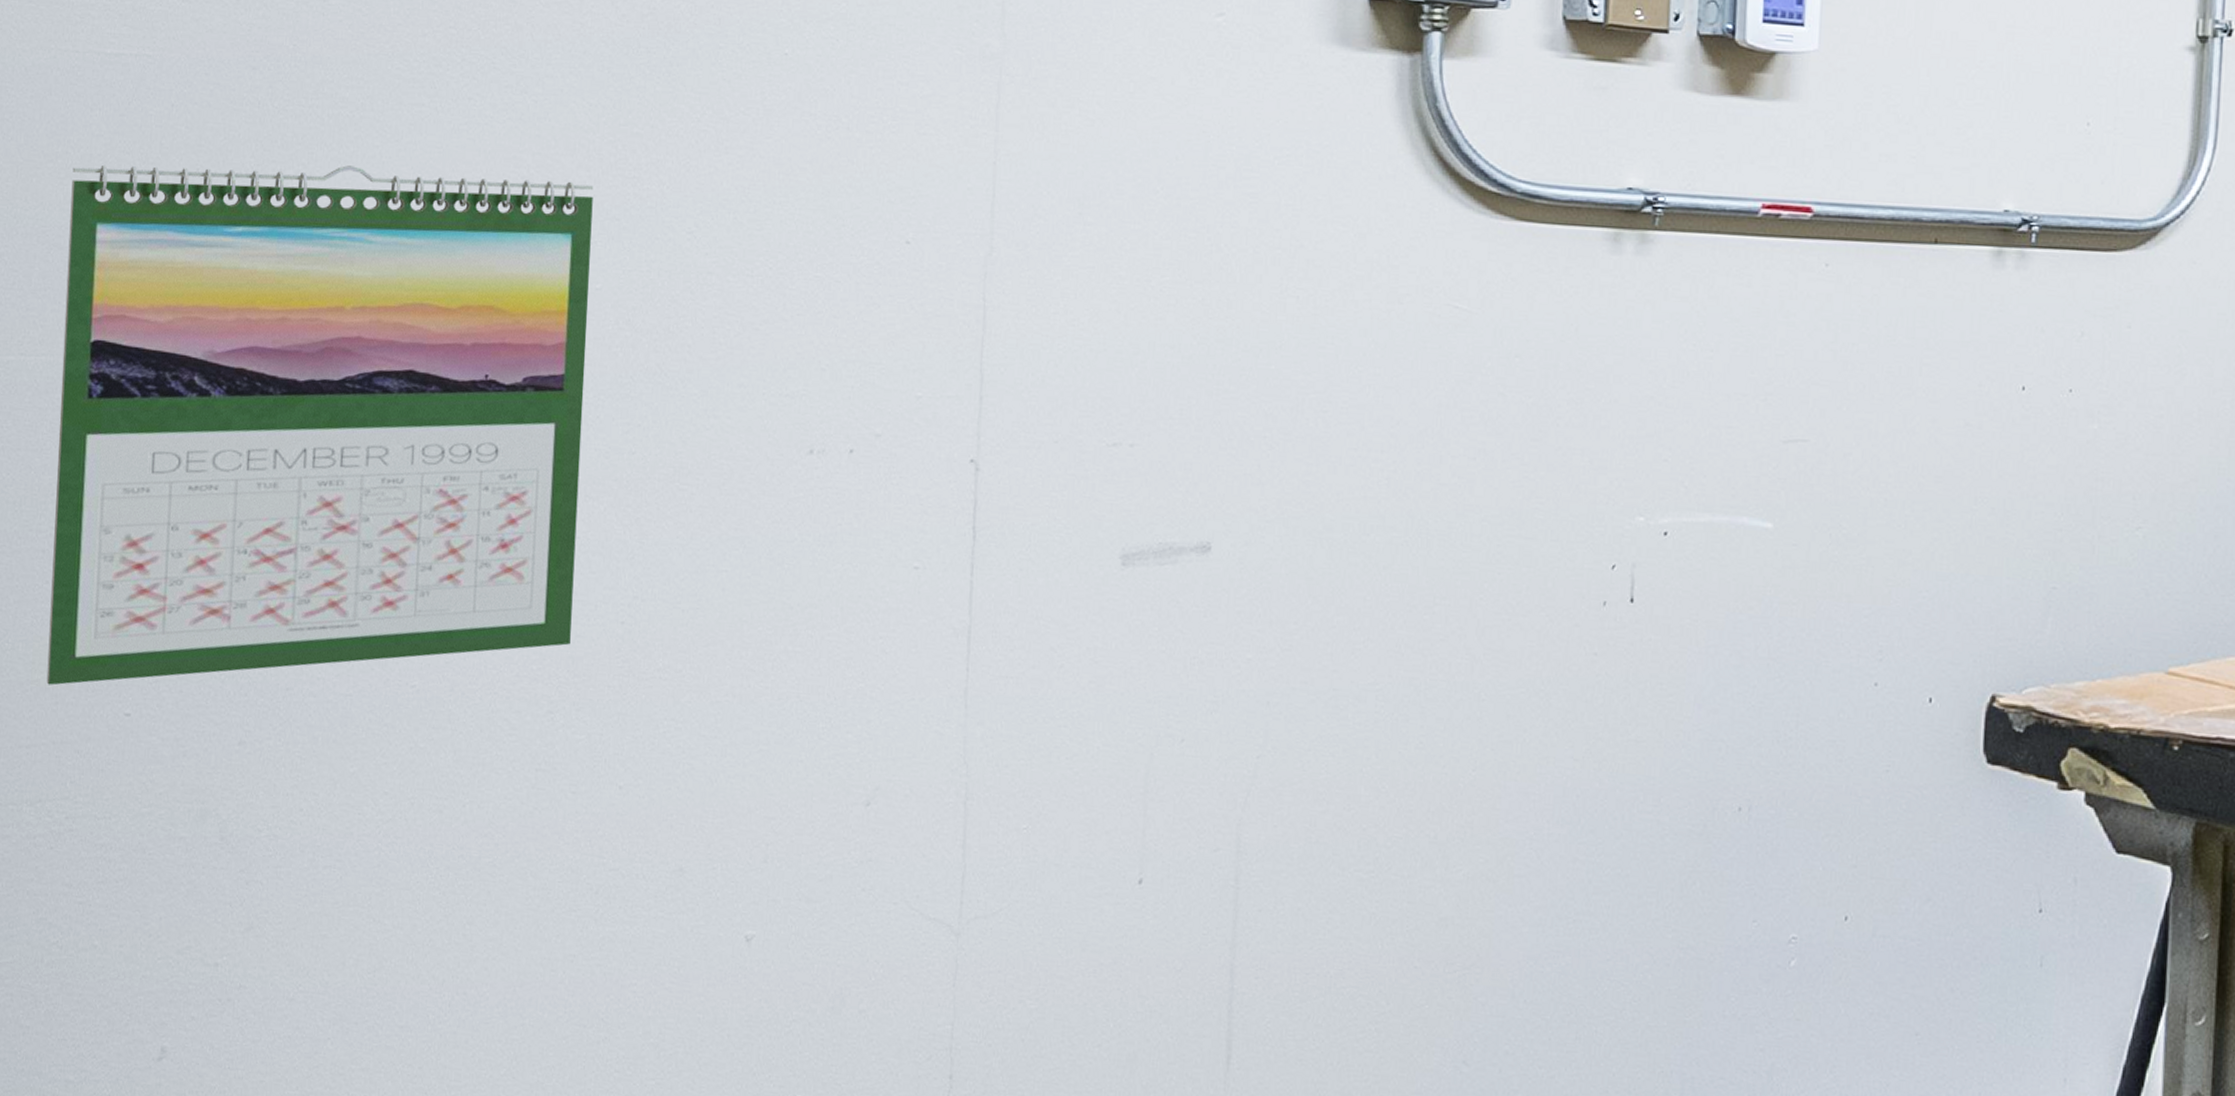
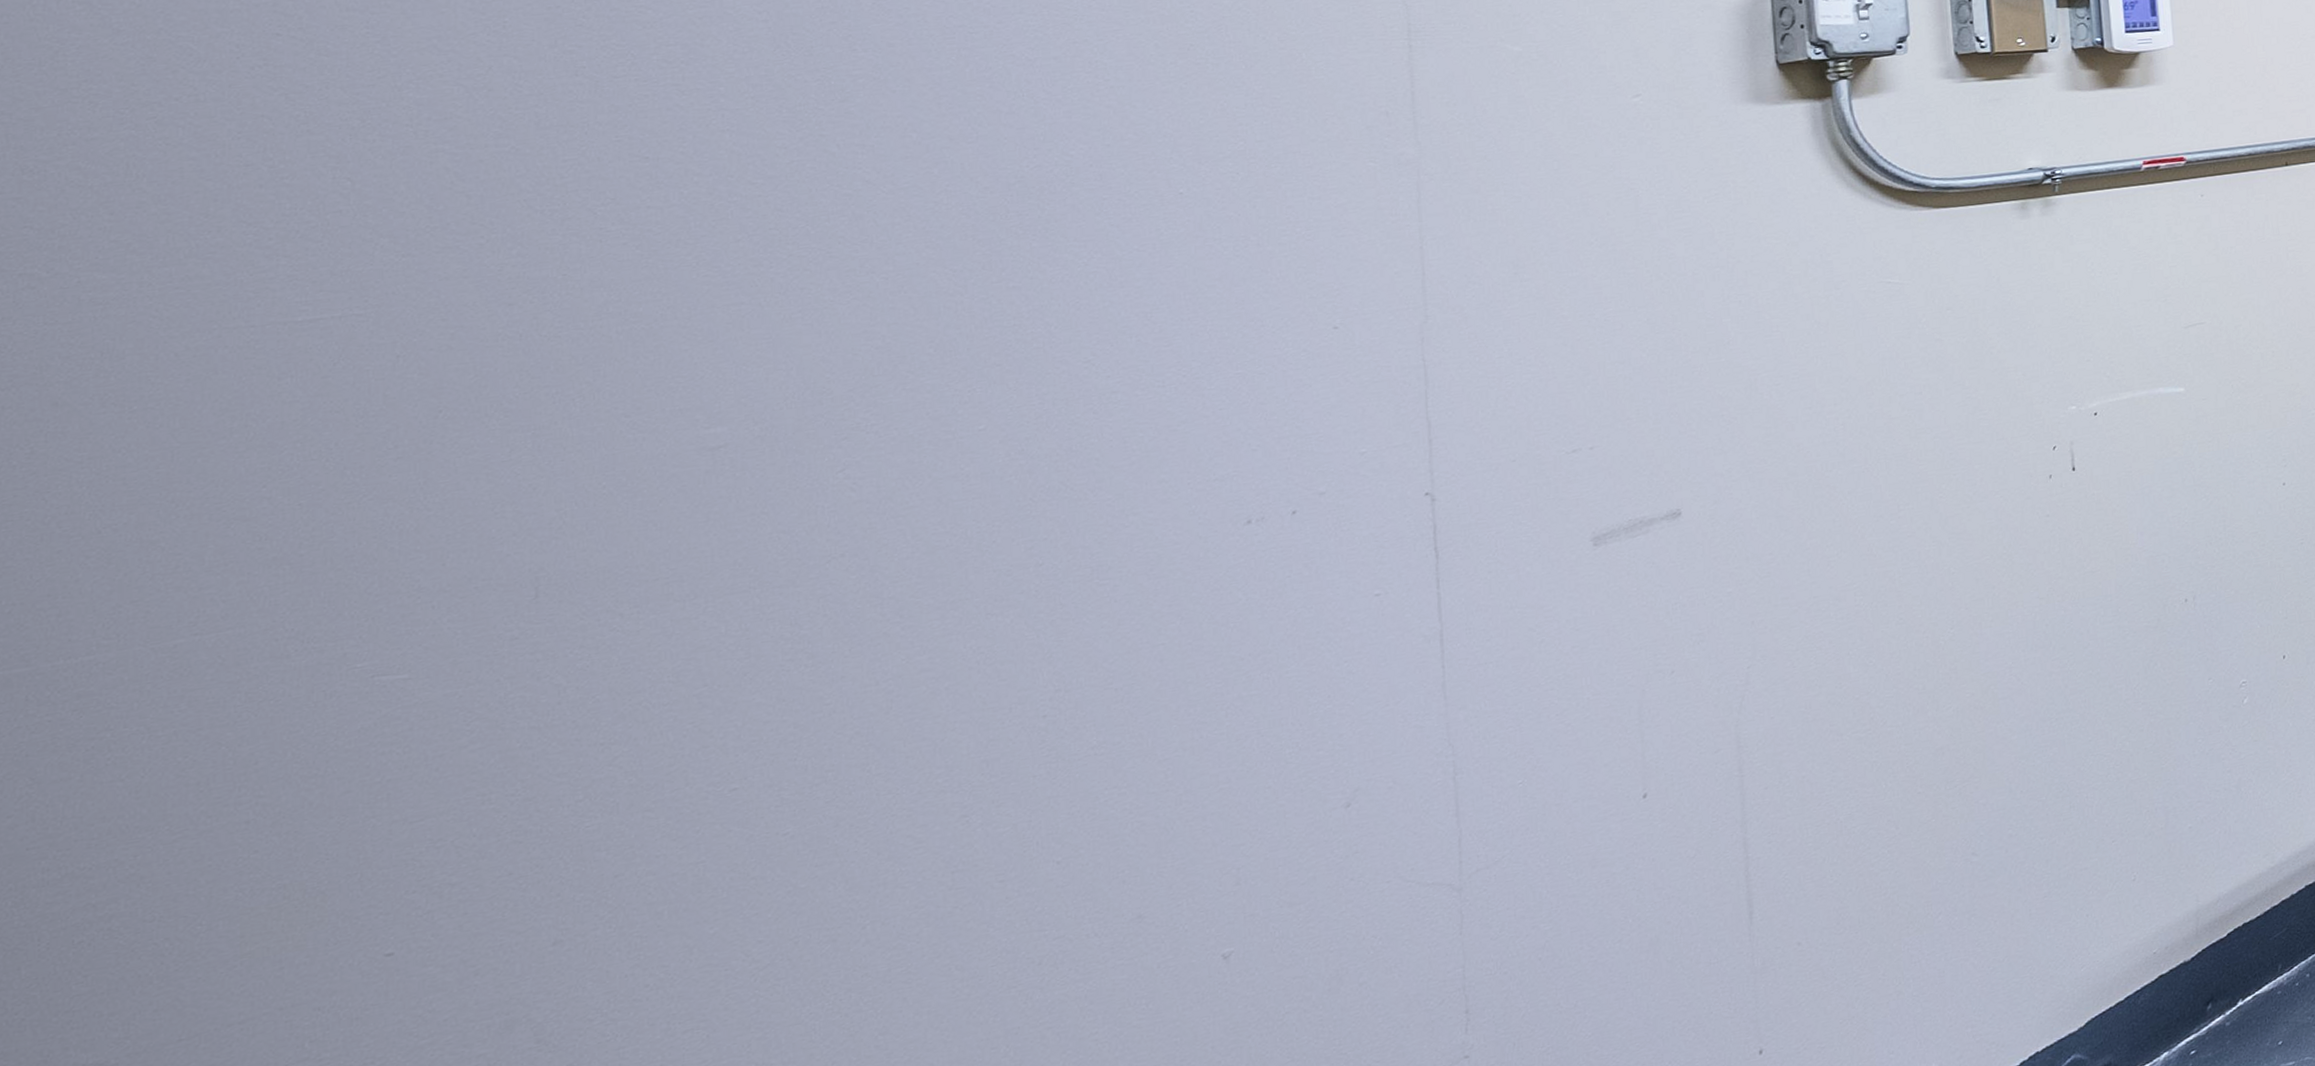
calendar: present [46,164,594,686] -> none [256,340,982,953]

